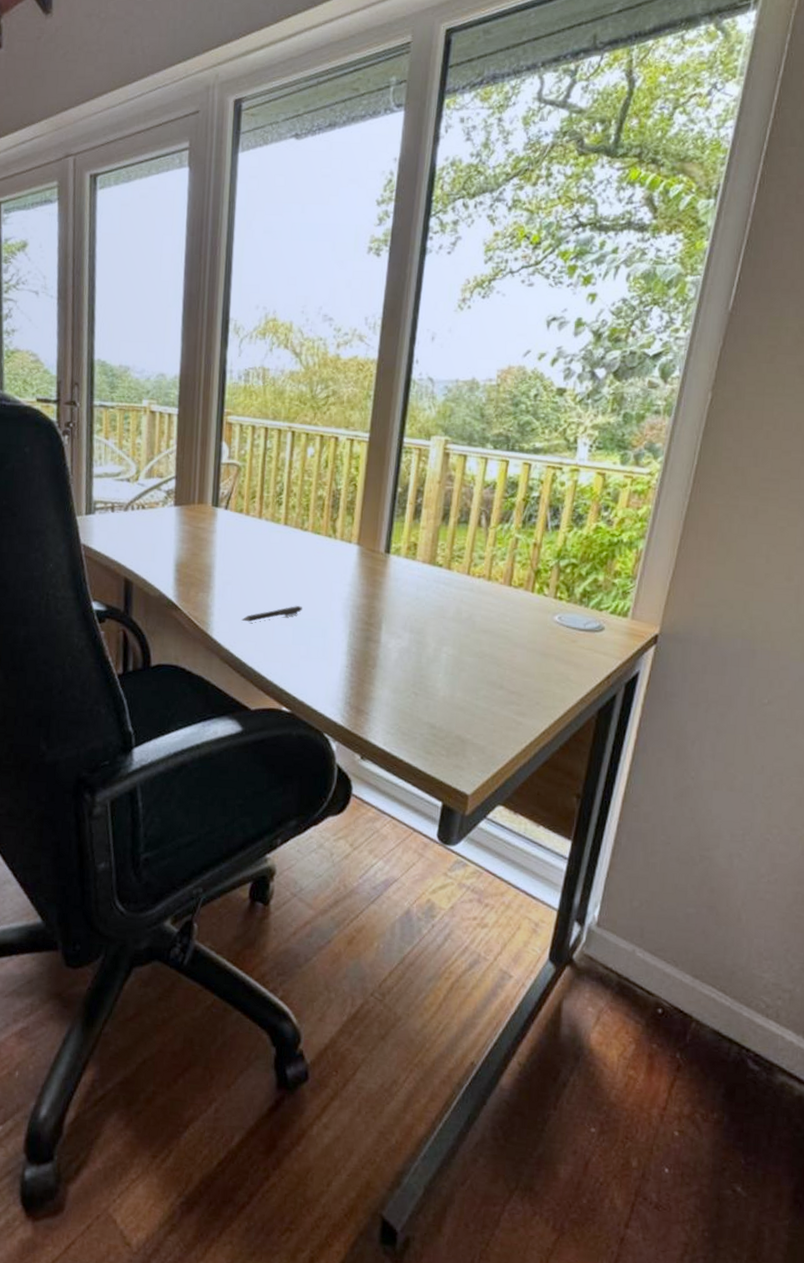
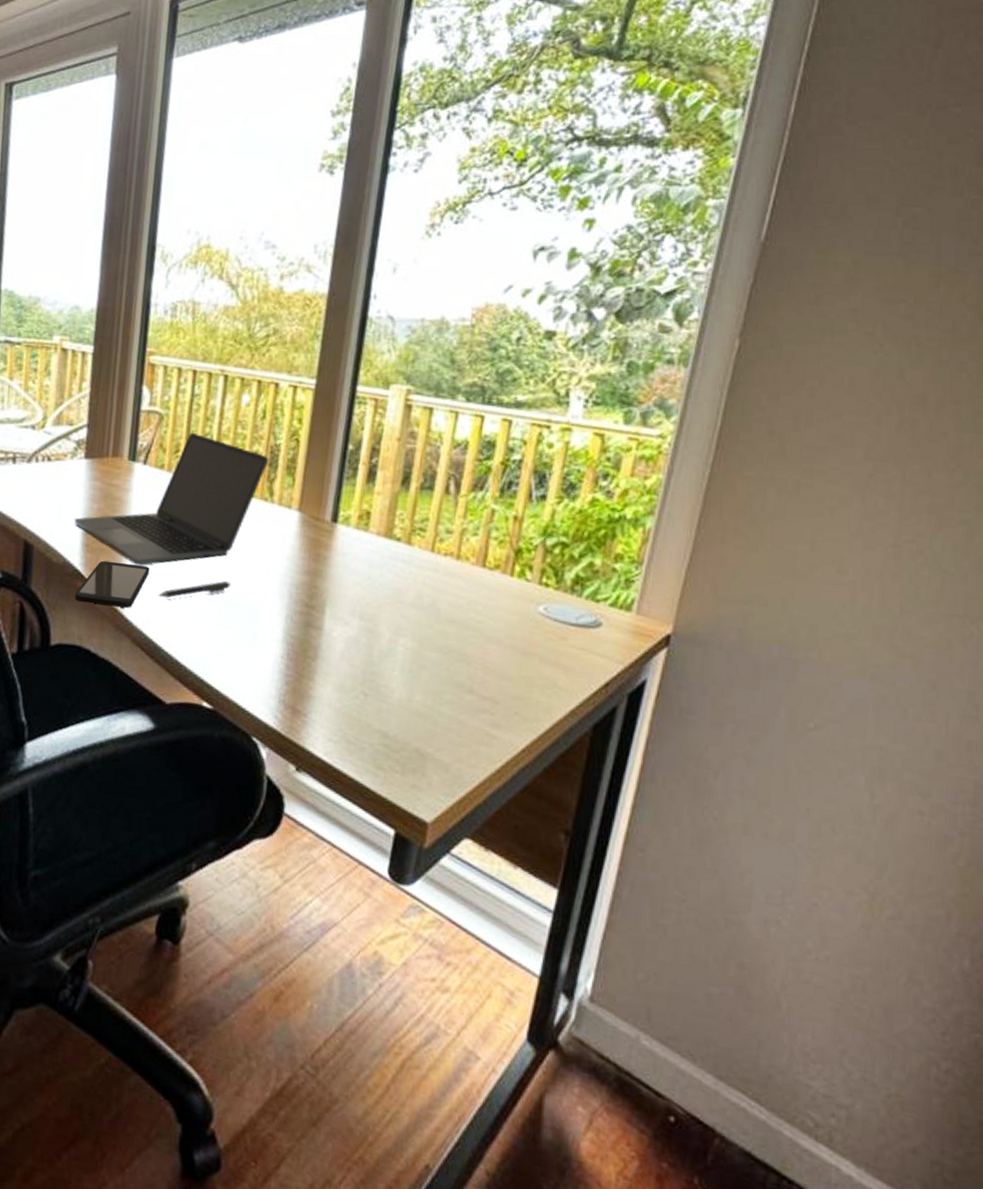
laptop: none [167,481,332,595] -> present [74,432,270,565]
phone: none [170,592,234,632] -> present [75,560,150,608]

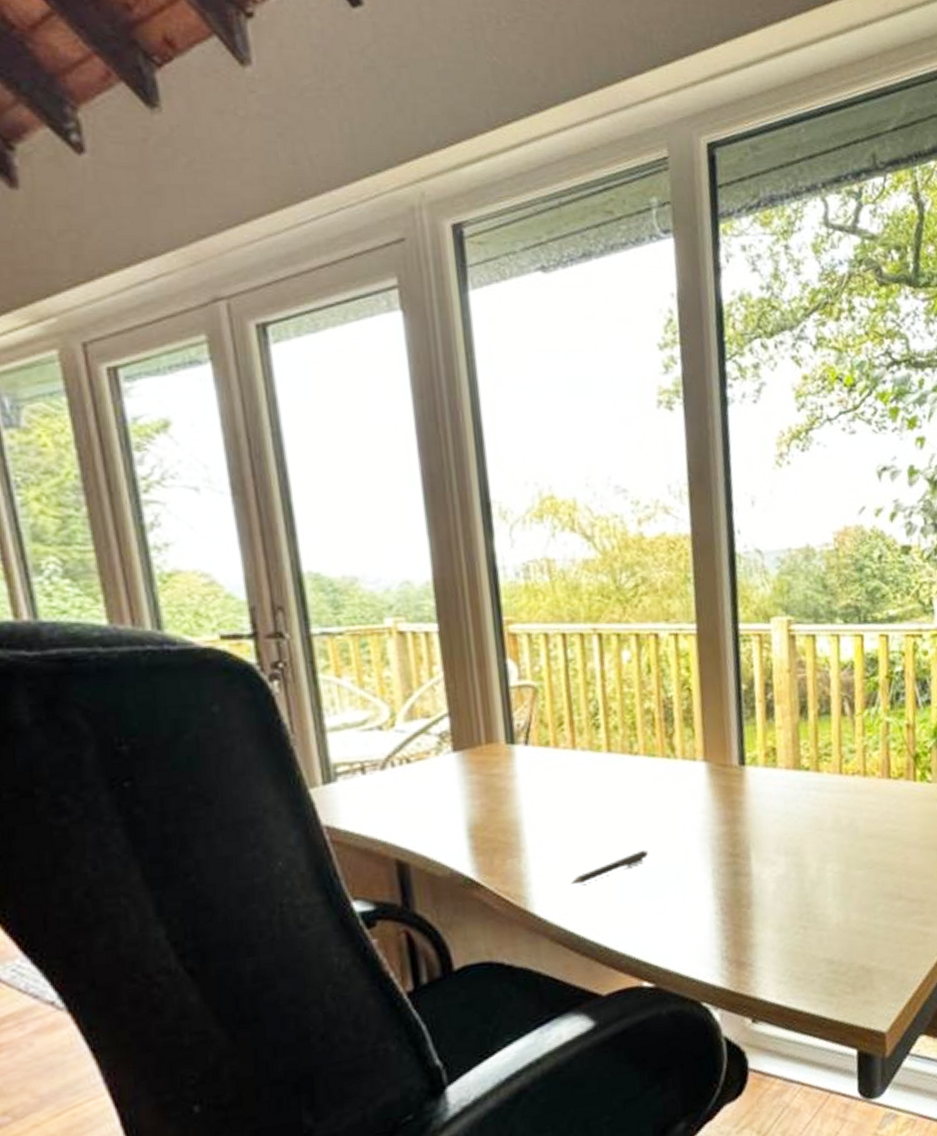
laptop: present [74,432,270,565] -> none [454,700,664,856]
phone: present [75,560,150,608] -> none [473,855,556,914]

